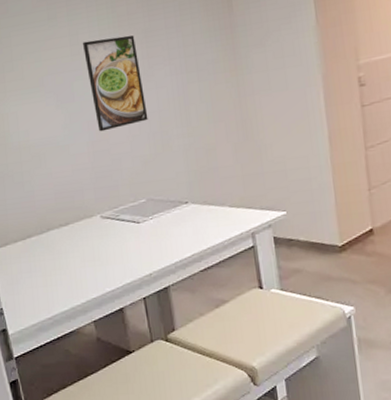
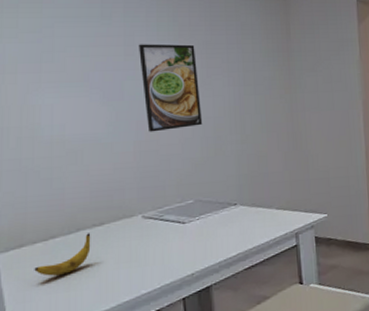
banana: none [18,232,60,272] -> present [34,233,91,276]

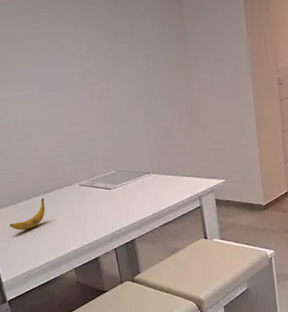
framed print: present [139,44,203,132] -> none [63,38,118,116]

